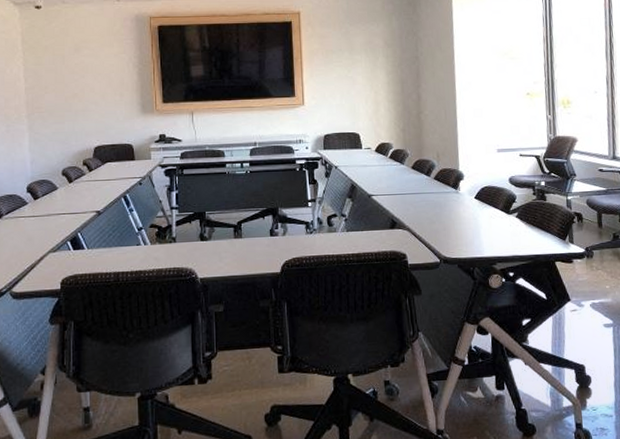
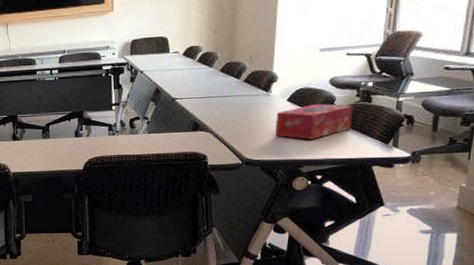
tissue box: none [466,201,533,237] -> present [275,103,353,140]

